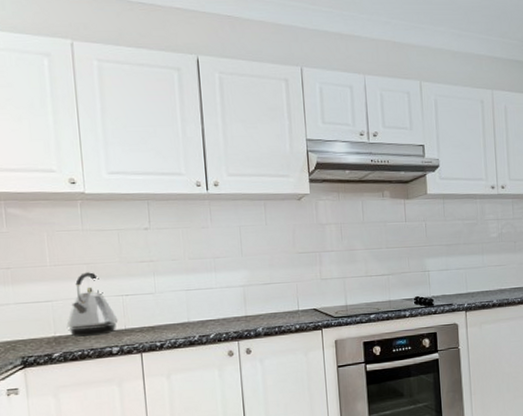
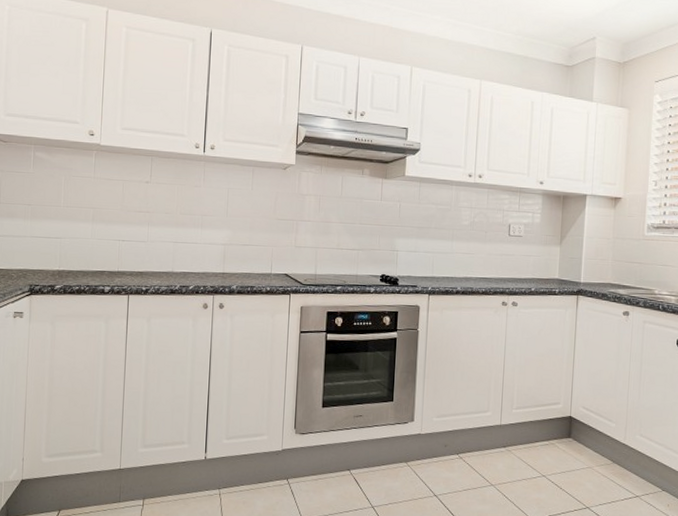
kettle: present [67,272,117,337] -> none [71,216,112,274]

